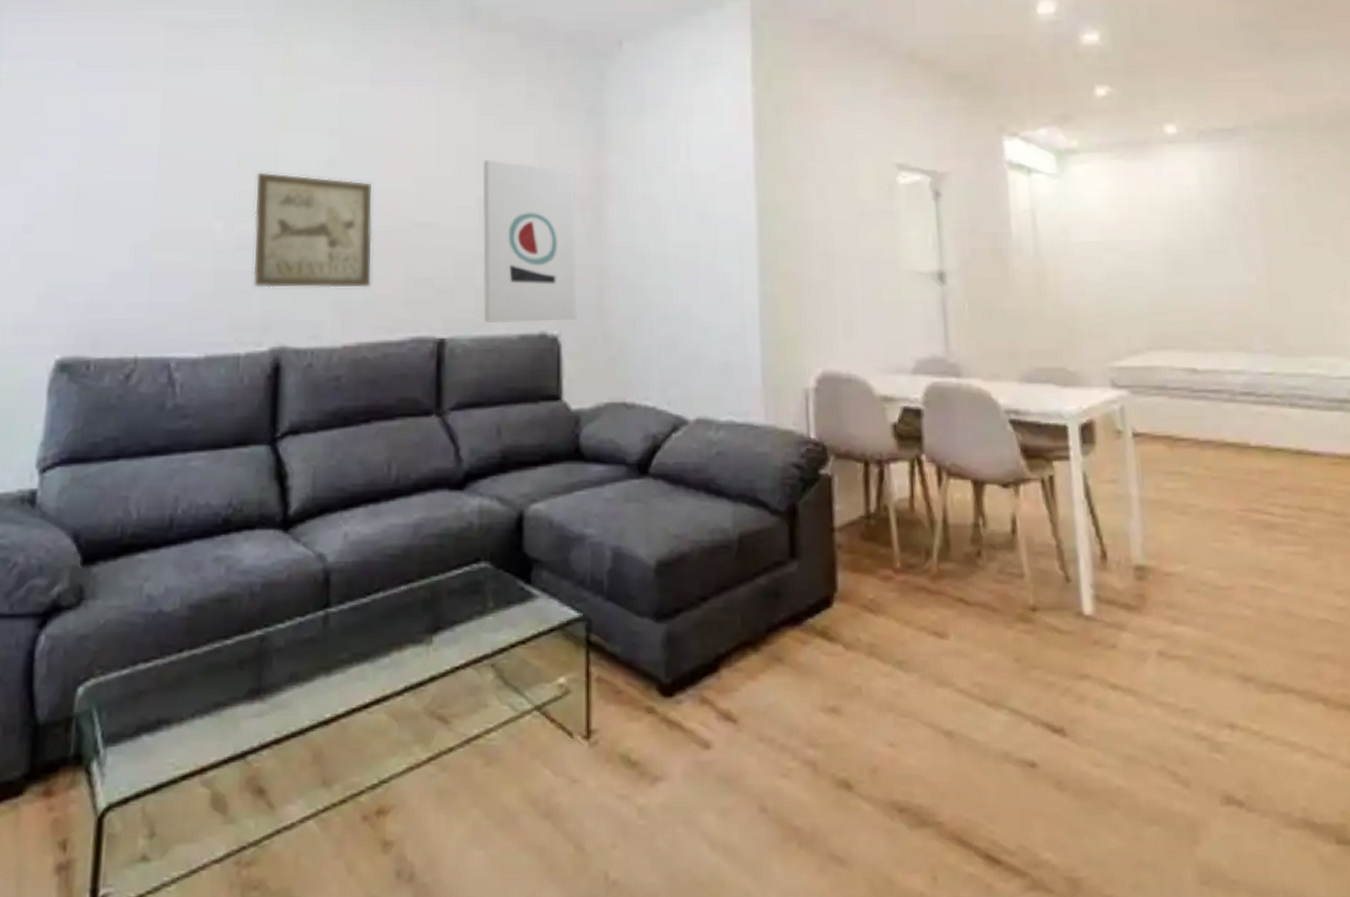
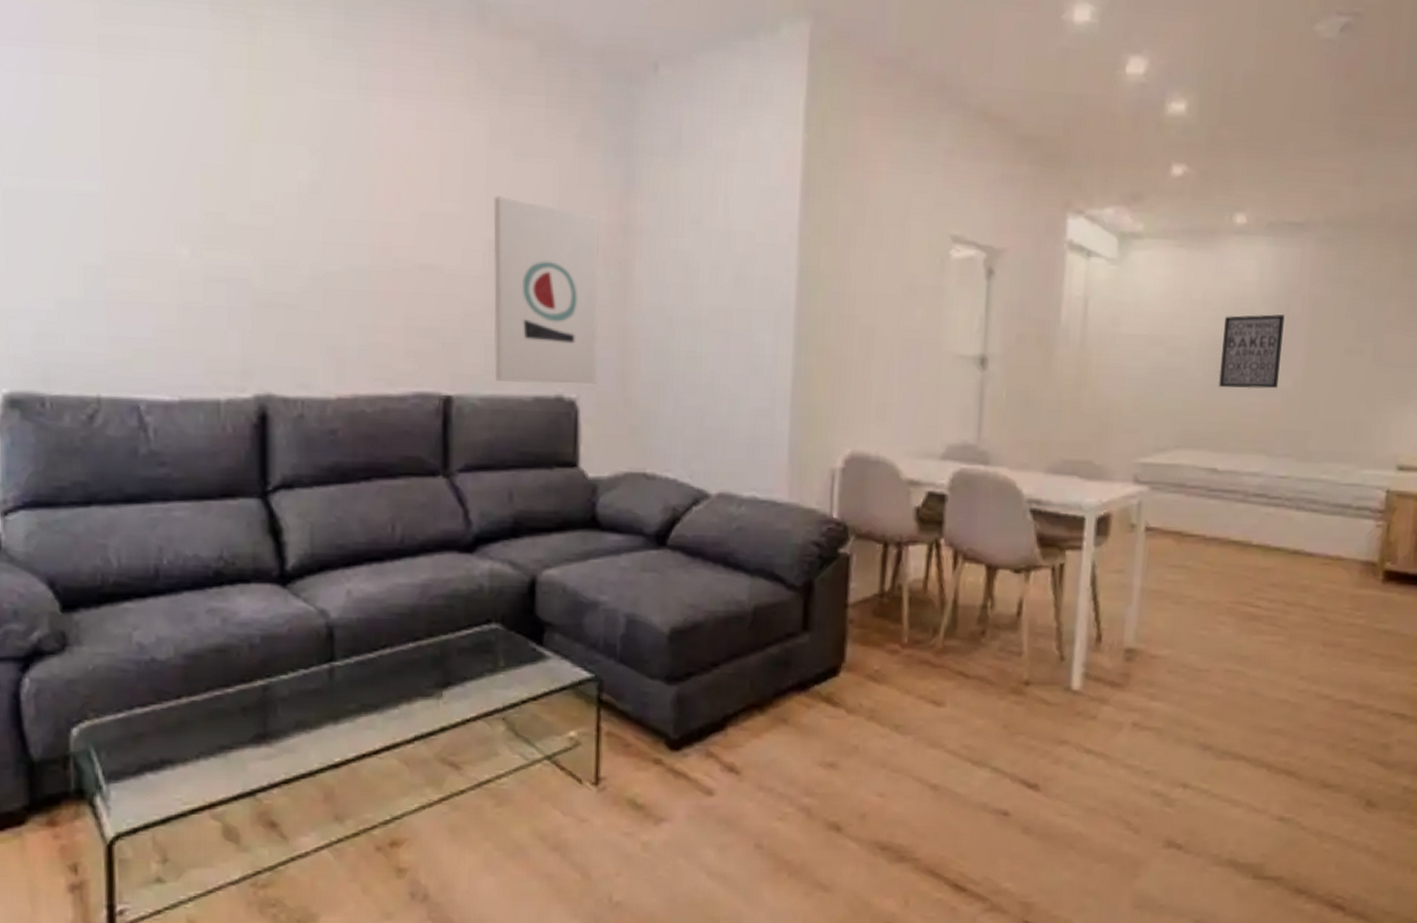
wall art: present [253,172,373,288] -> none [224,191,368,334]
wall art: none [1174,214,1242,288] -> present [1218,314,1285,389]

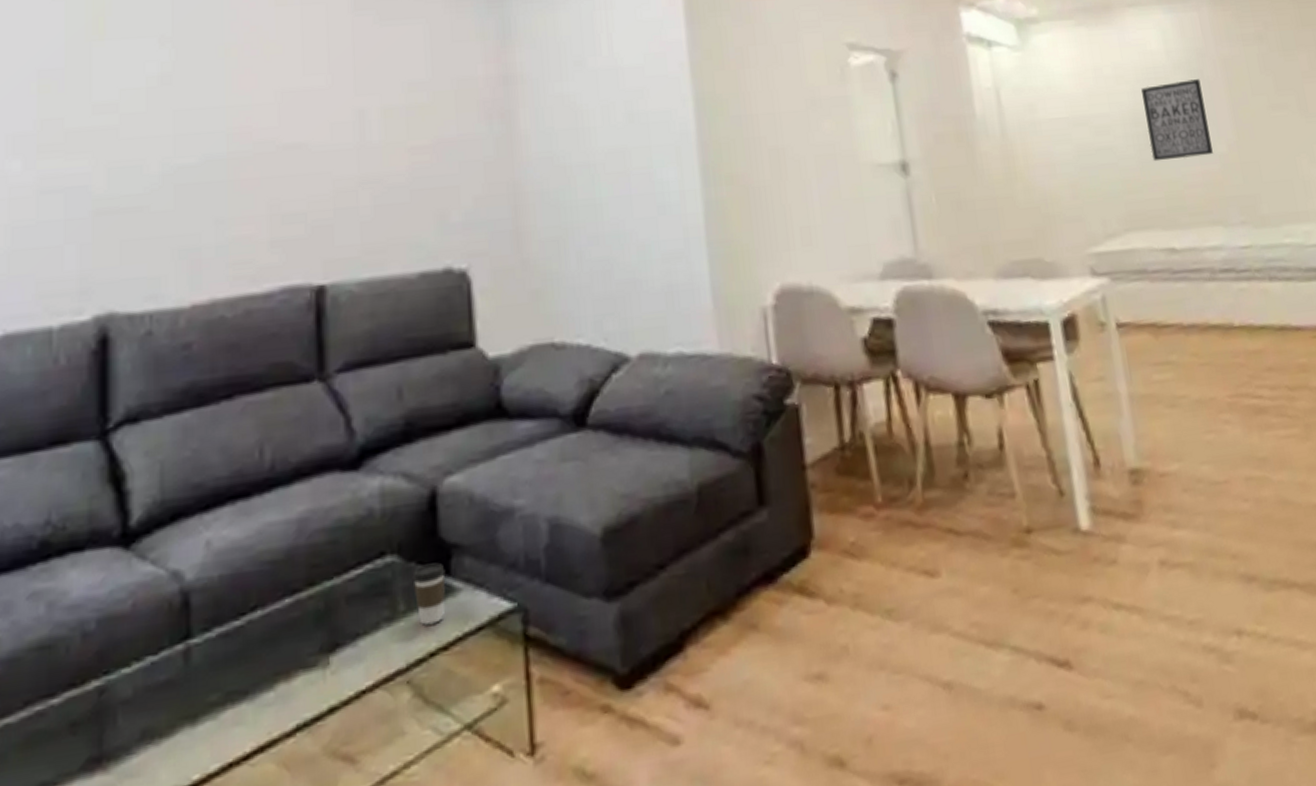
wall art: present [493,196,599,385] -> none [361,63,490,261]
coffee cup: none [512,634,539,680] -> present [412,562,446,625]

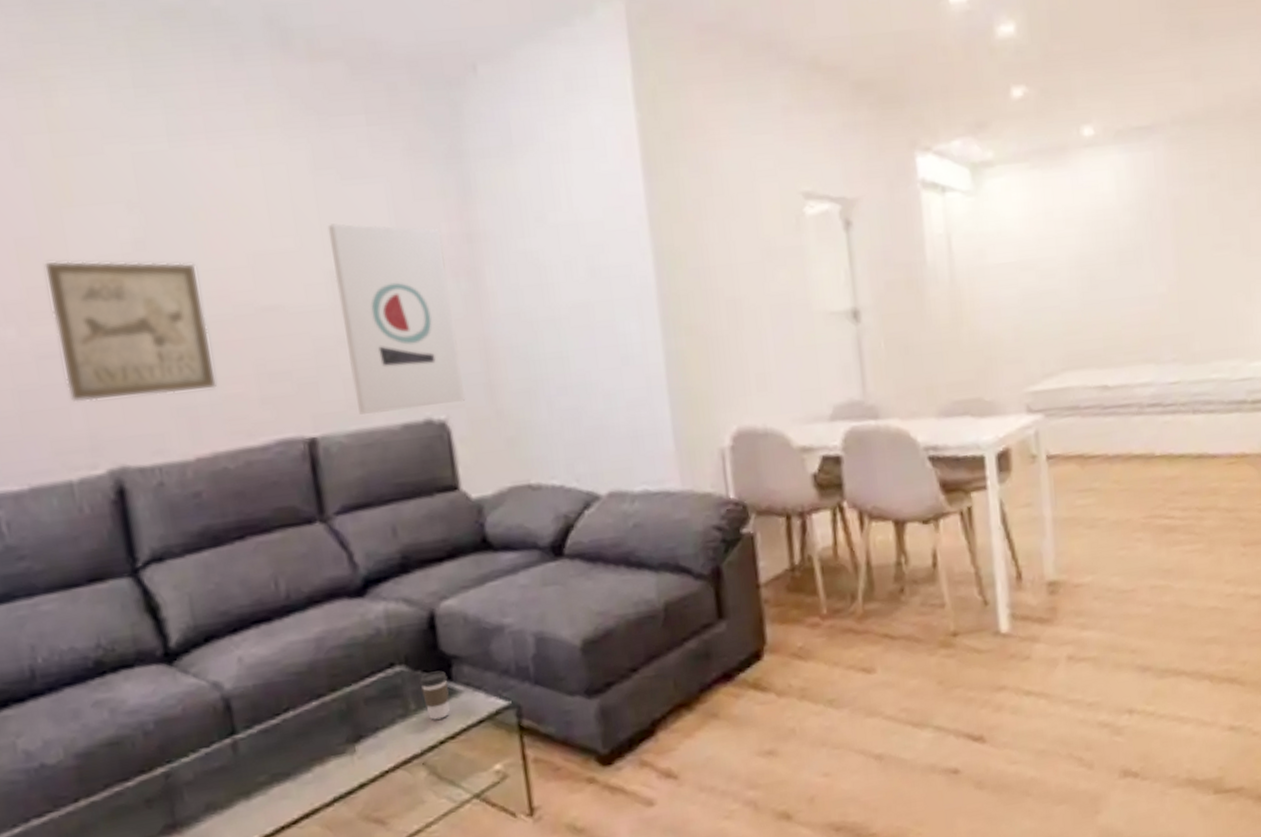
wall art: none [63,93,226,241] -> present [44,260,217,402]
wall art: none [361,63,490,261] -> present [327,223,466,415]
wall art: present [1141,79,1213,162] -> none [1090,220,1153,303]

